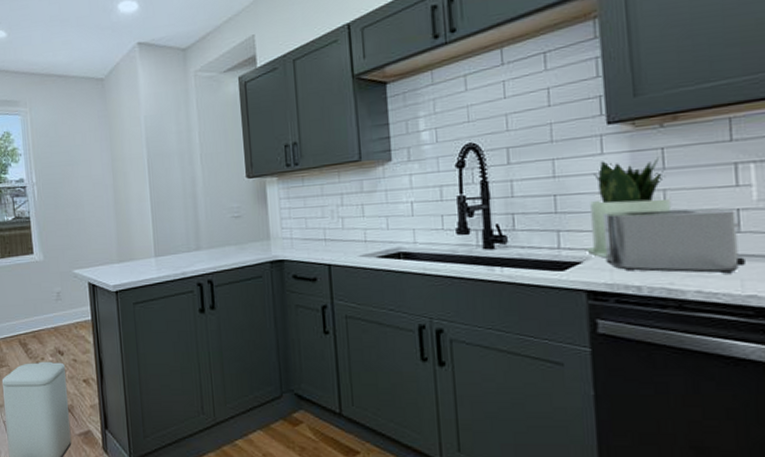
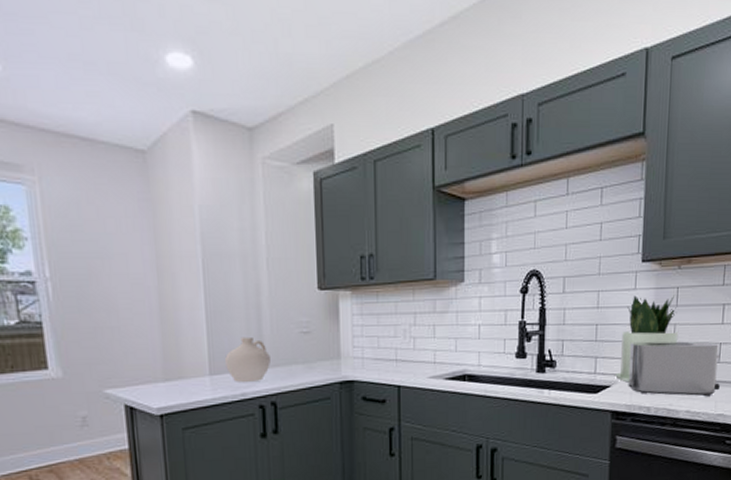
ceramic jug: none [168,222,207,263] -> present [225,336,272,382]

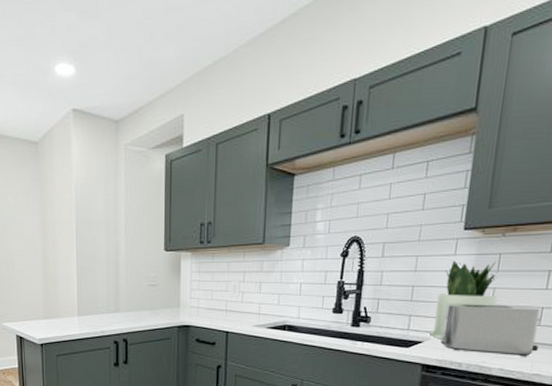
ceramic jug: present [225,336,272,382] -> none [90,287,125,322]

